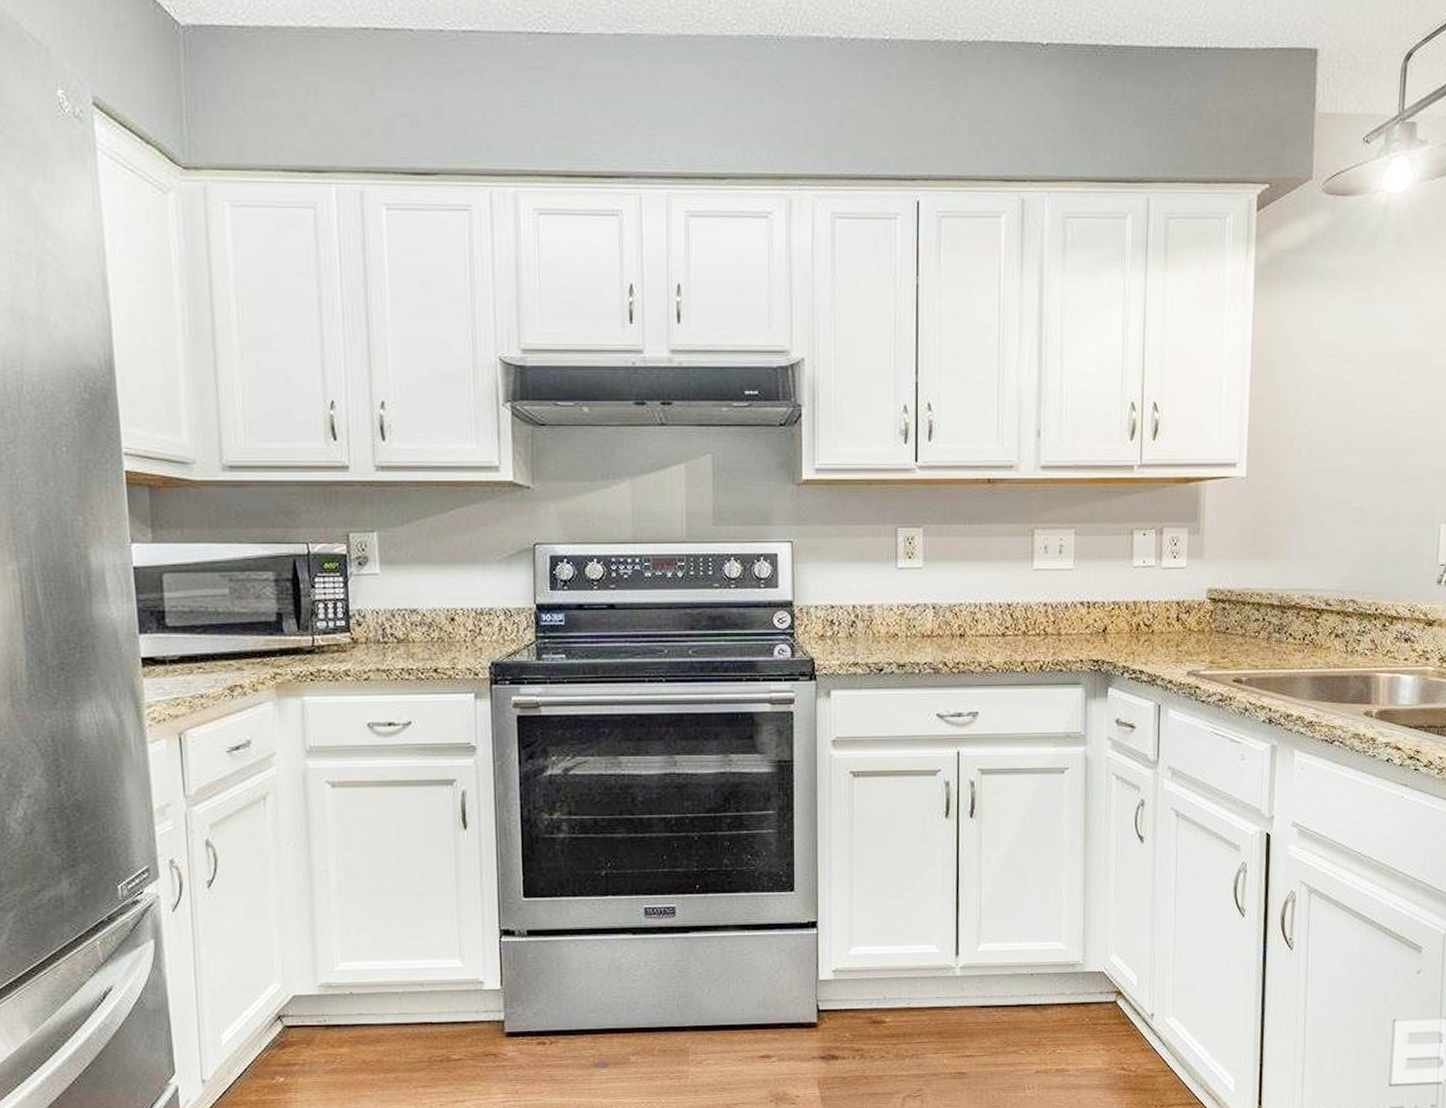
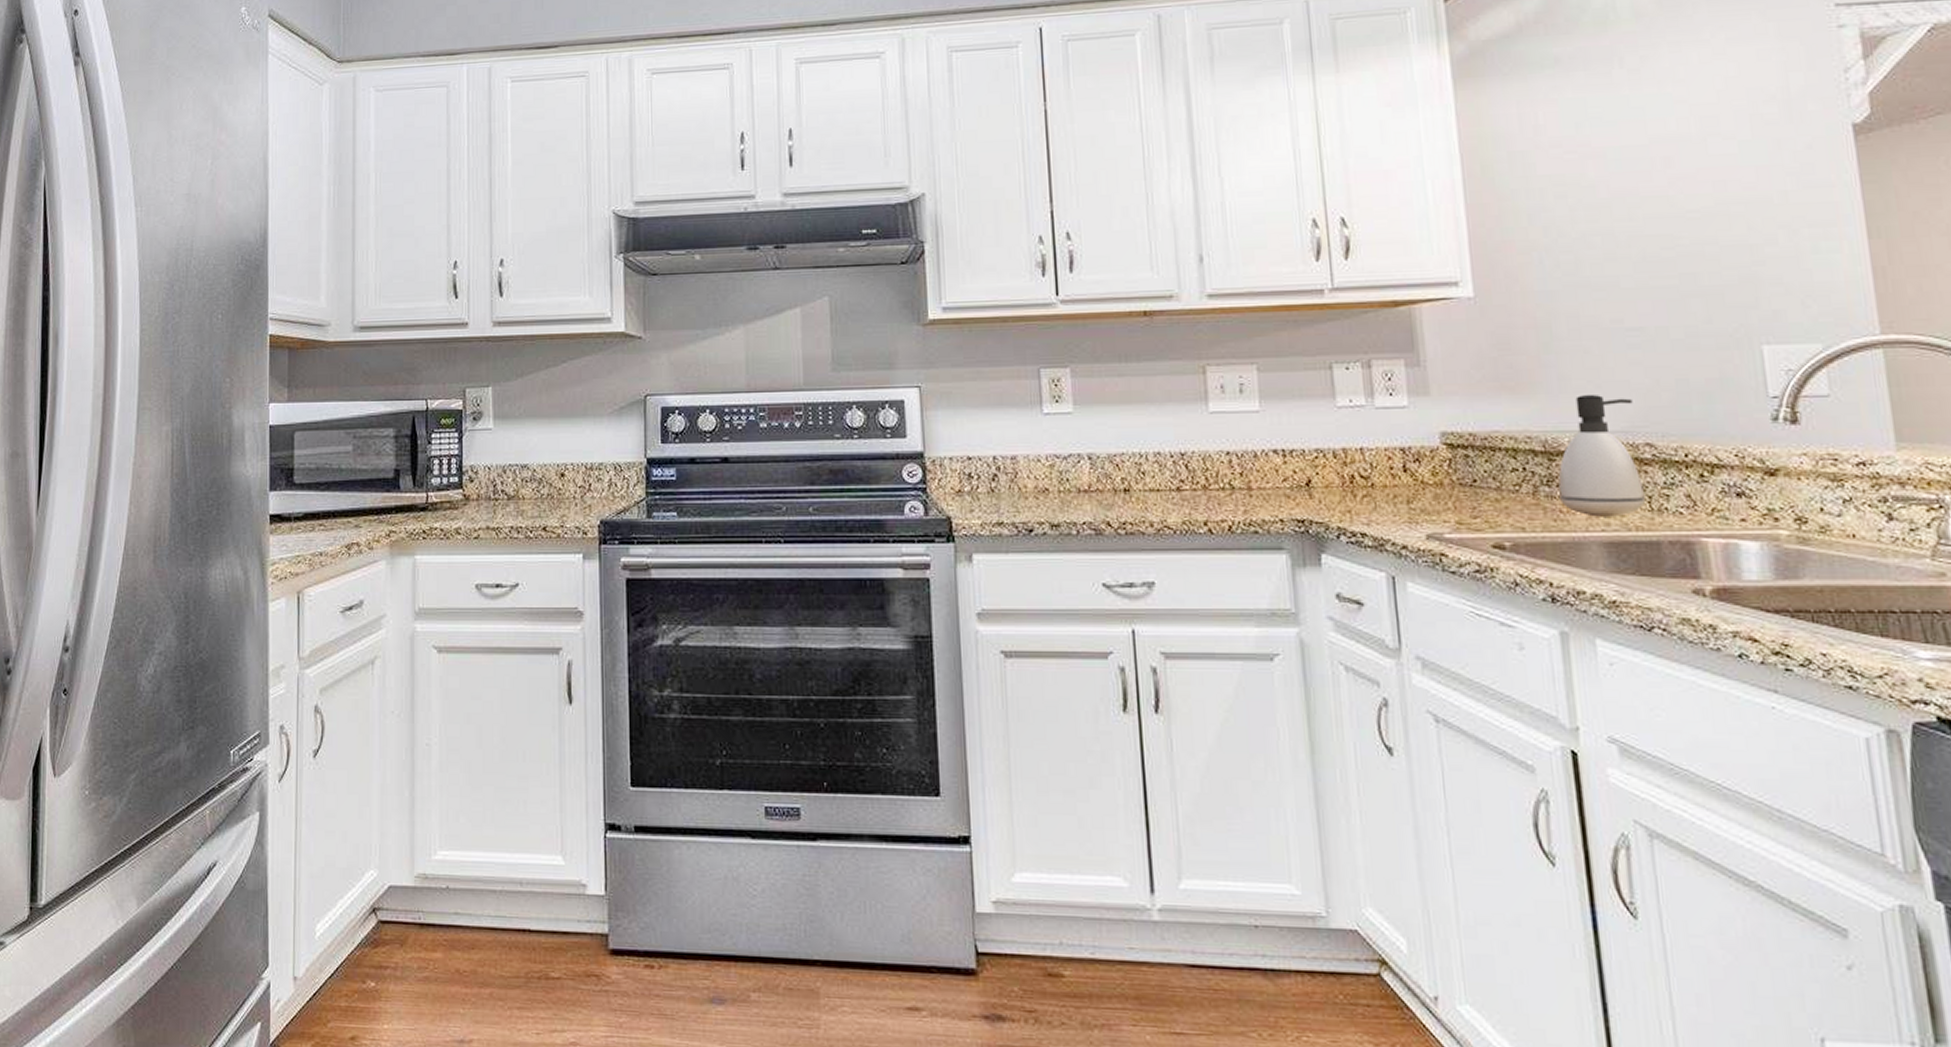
soap dispenser: none [1285,559,1347,657] -> present [1558,394,1645,517]

